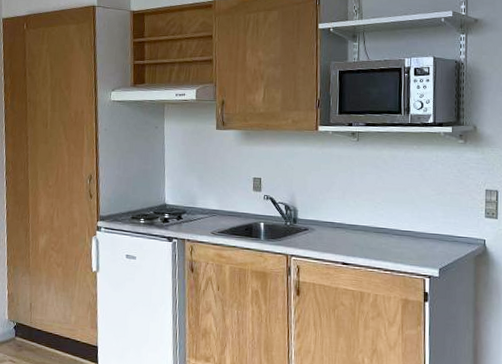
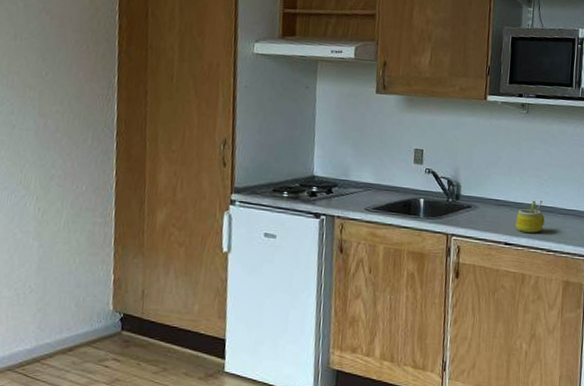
mug: none [352,222,380,253] -> present [515,200,545,233]

